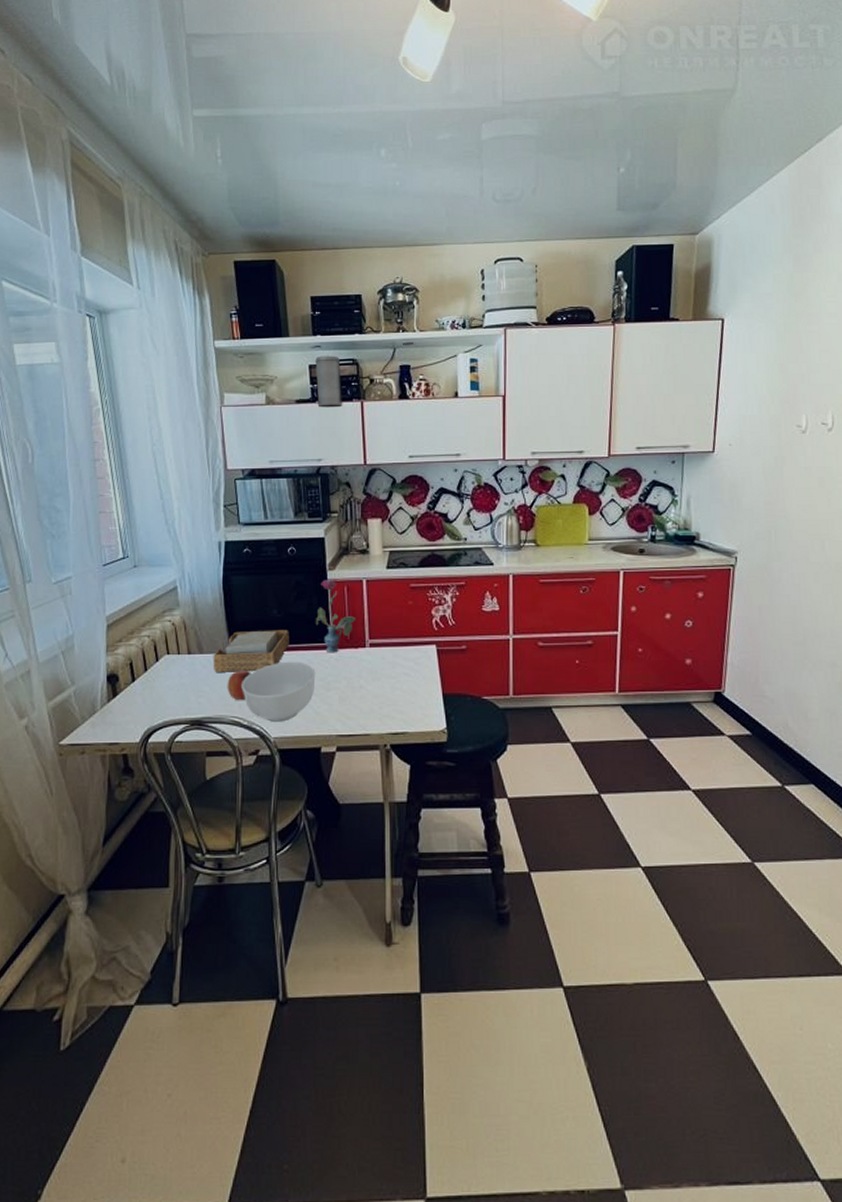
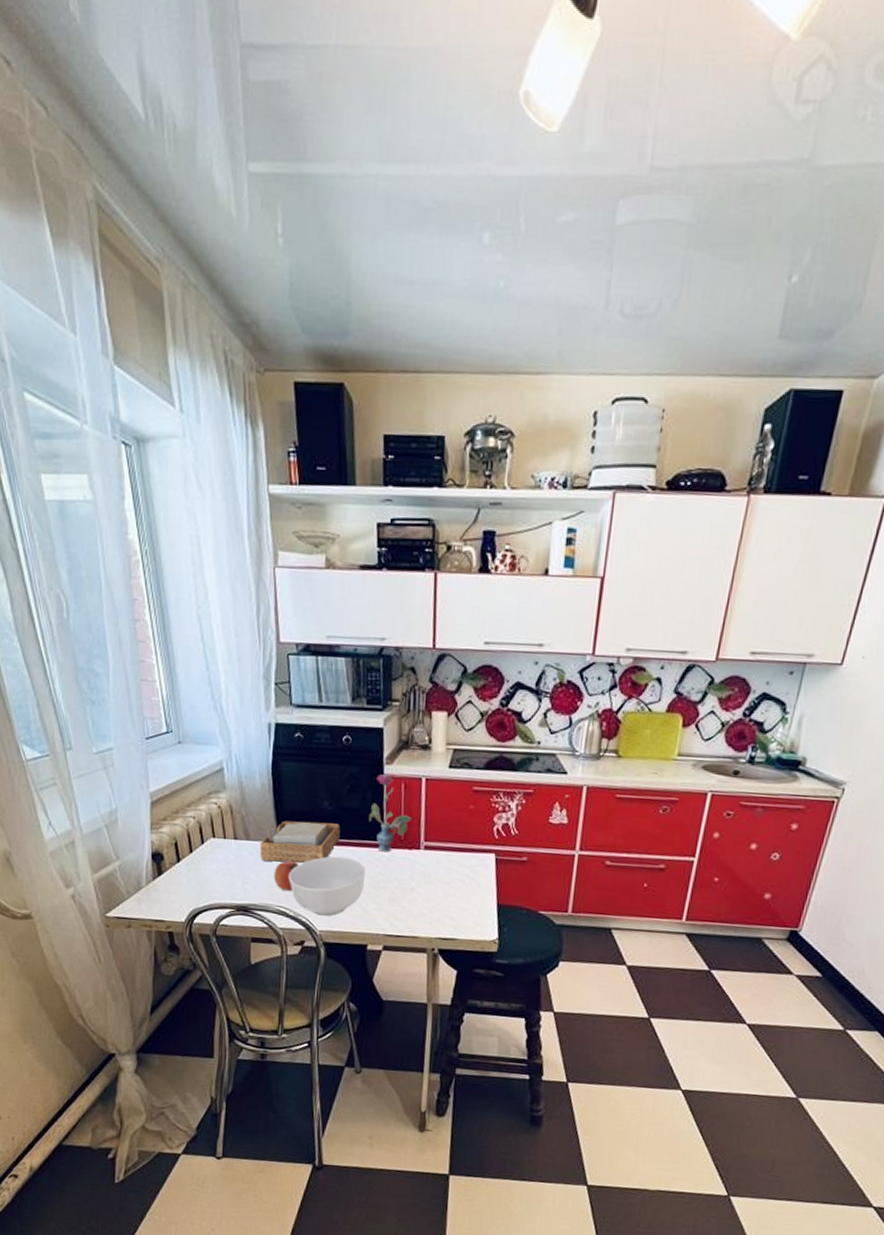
canister: present [315,356,343,408] -> none [384,512,414,578]

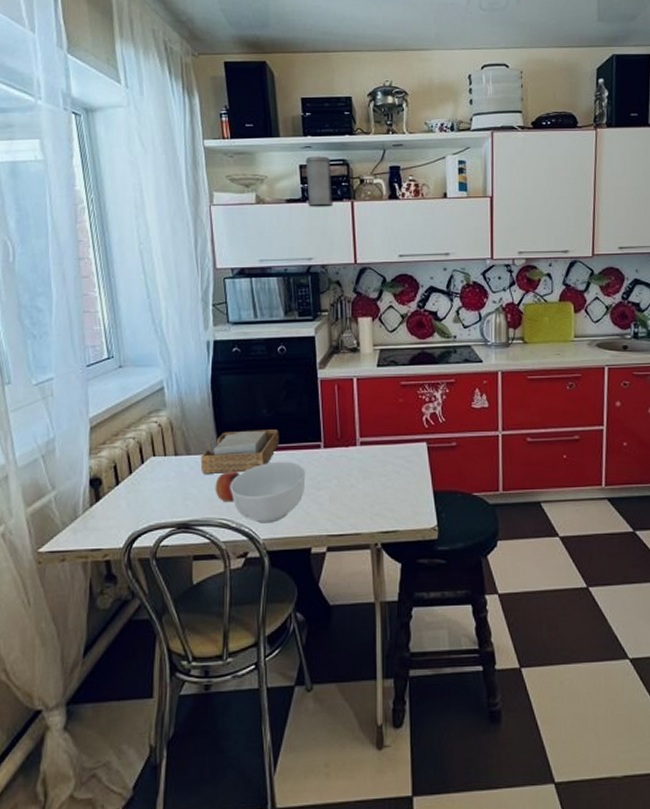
vase: present [368,772,412,852] -> none [305,376,347,452]
canister: none [384,512,414,578] -> present [306,156,334,207]

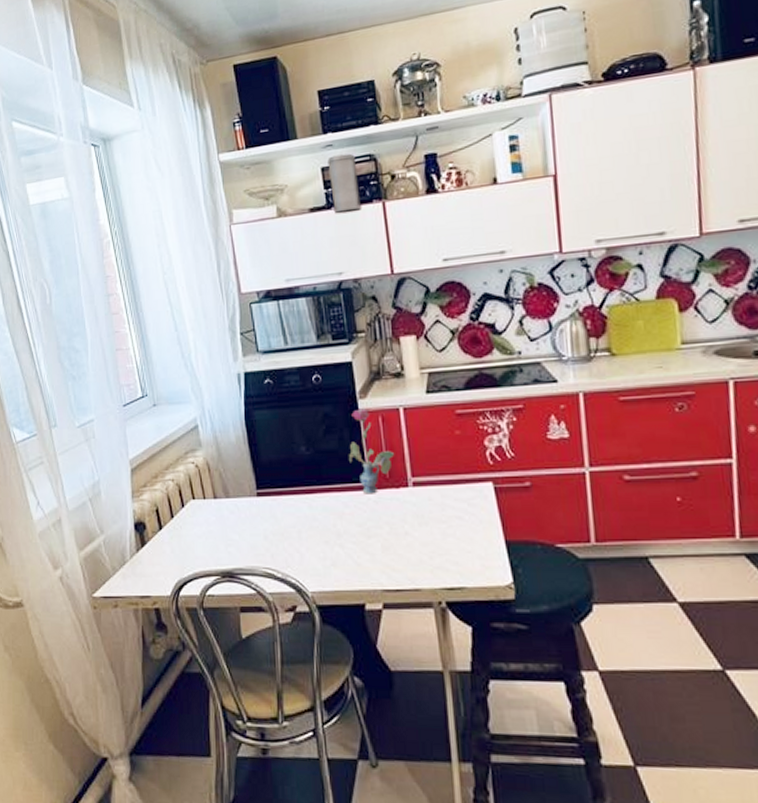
napkin holder: present [200,429,279,474] -> none [240,469,321,518]
fruit: present [215,472,240,501] -> none [257,516,282,549]
bowl: present [230,461,306,523] -> none [272,505,354,574]
vase: none [305,376,347,452] -> present [348,407,395,494]

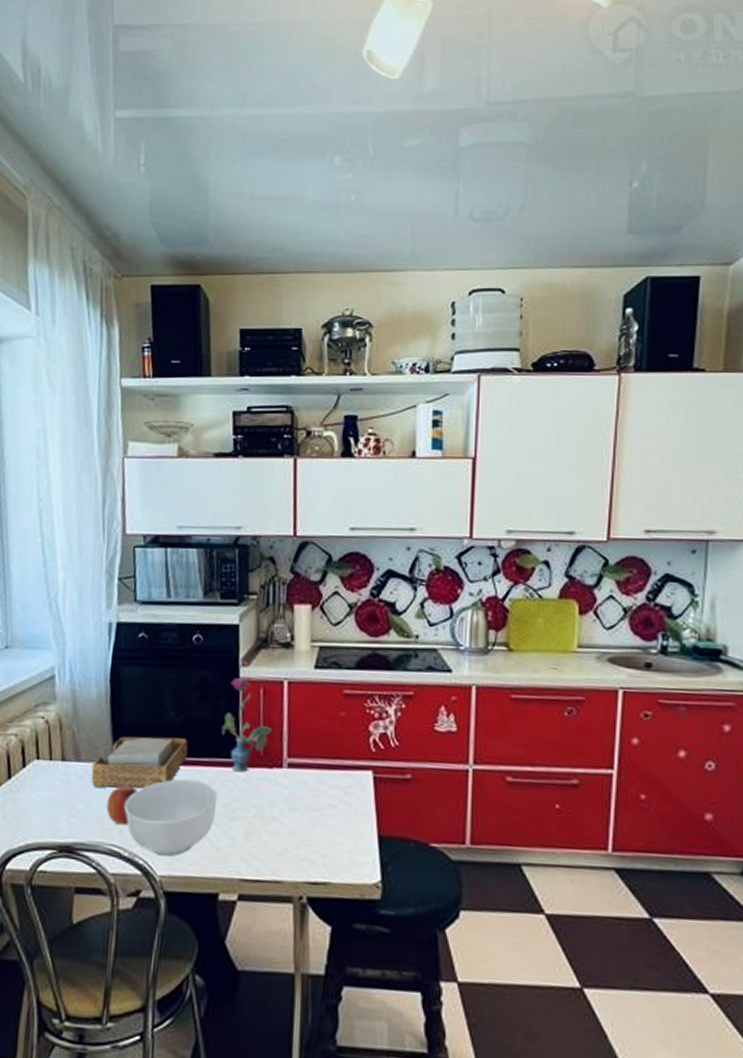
napkin holder: none [240,469,321,518] -> present [91,736,188,788]
fruit: none [257,516,282,549] -> present [106,786,138,824]
bowl: none [272,505,354,574] -> present [124,779,218,856]
canister: present [327,153,363,214] -> none [240,401,272,465]

